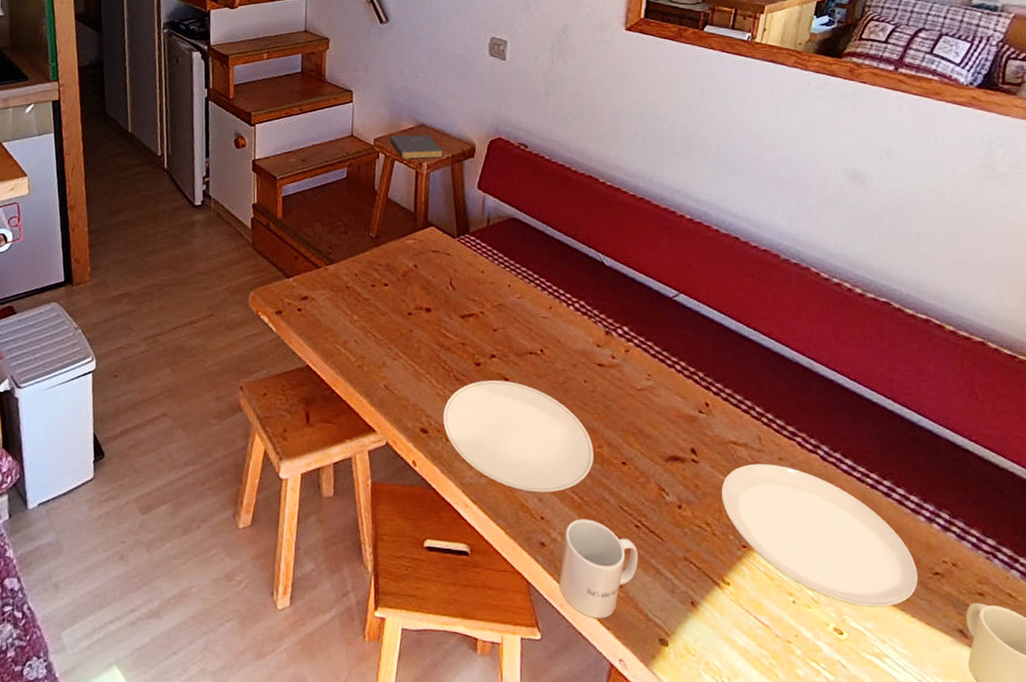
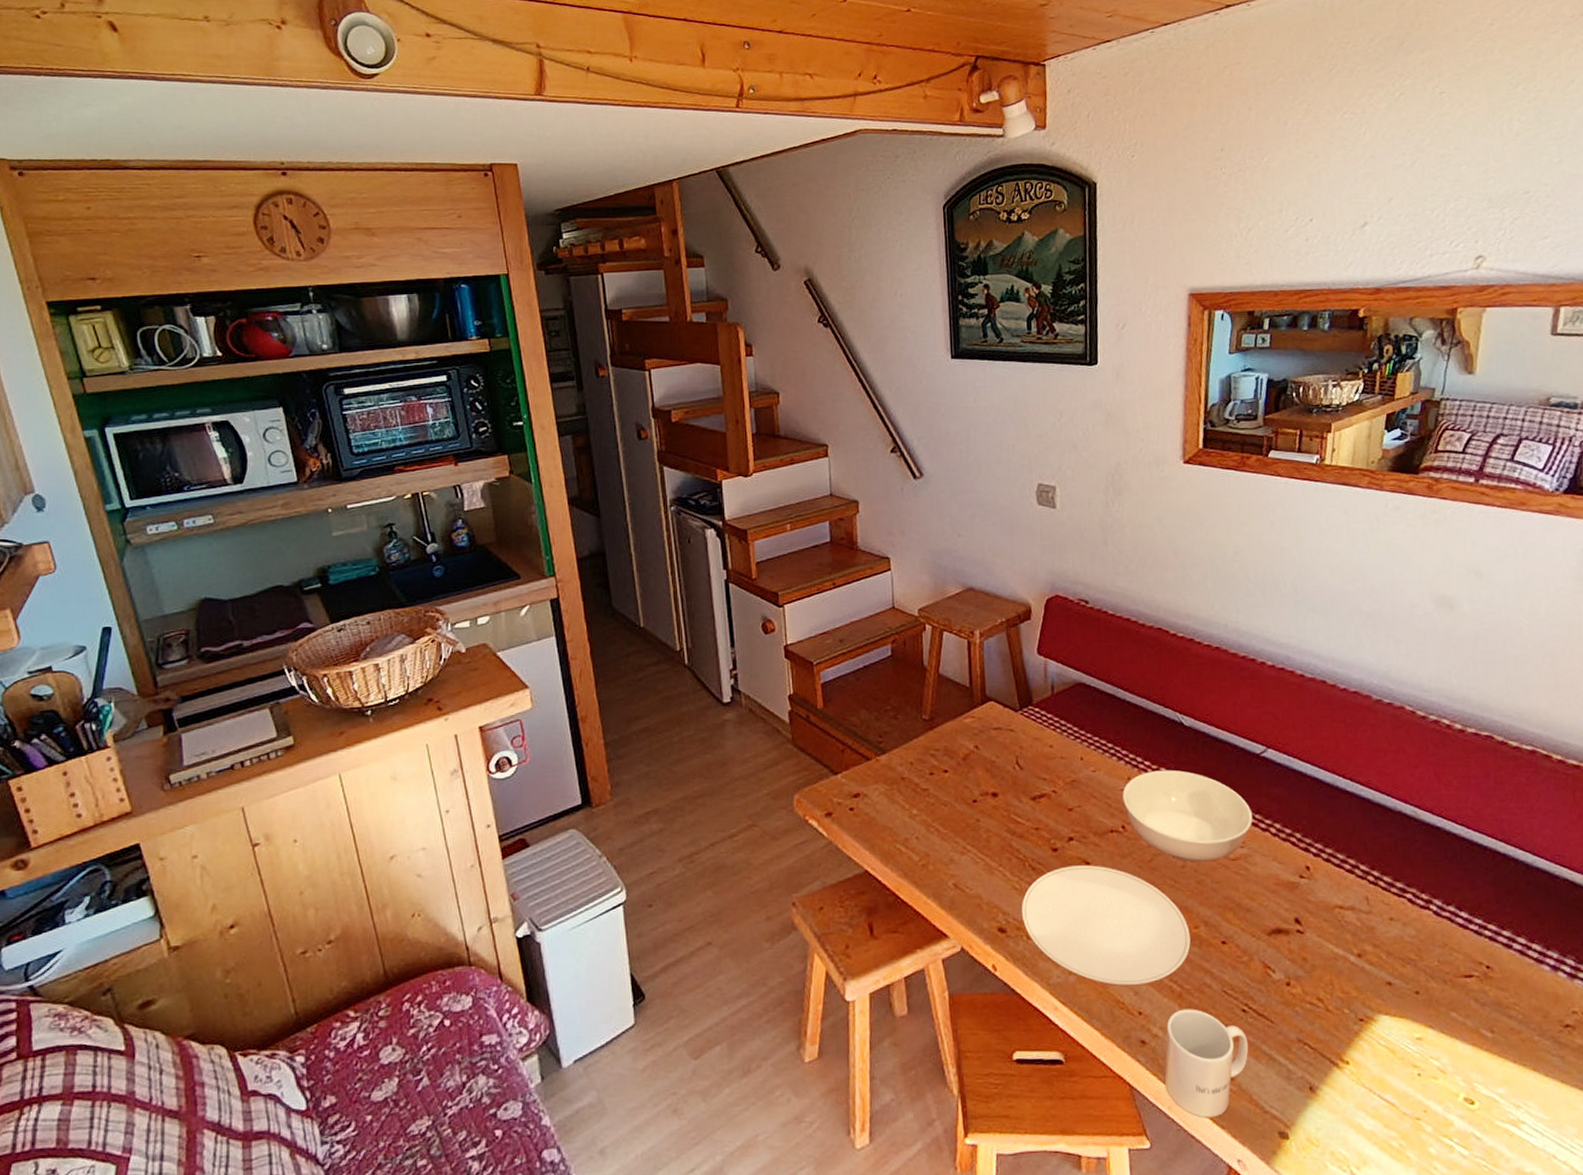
book: present [389,134,443,160] -> none [935,599,996,630]
bowl: none [543,303,661,390] -> present [1122,769,1253,862]
plate: present [722,463,918,608] -> none [1331,926,1548,1071]

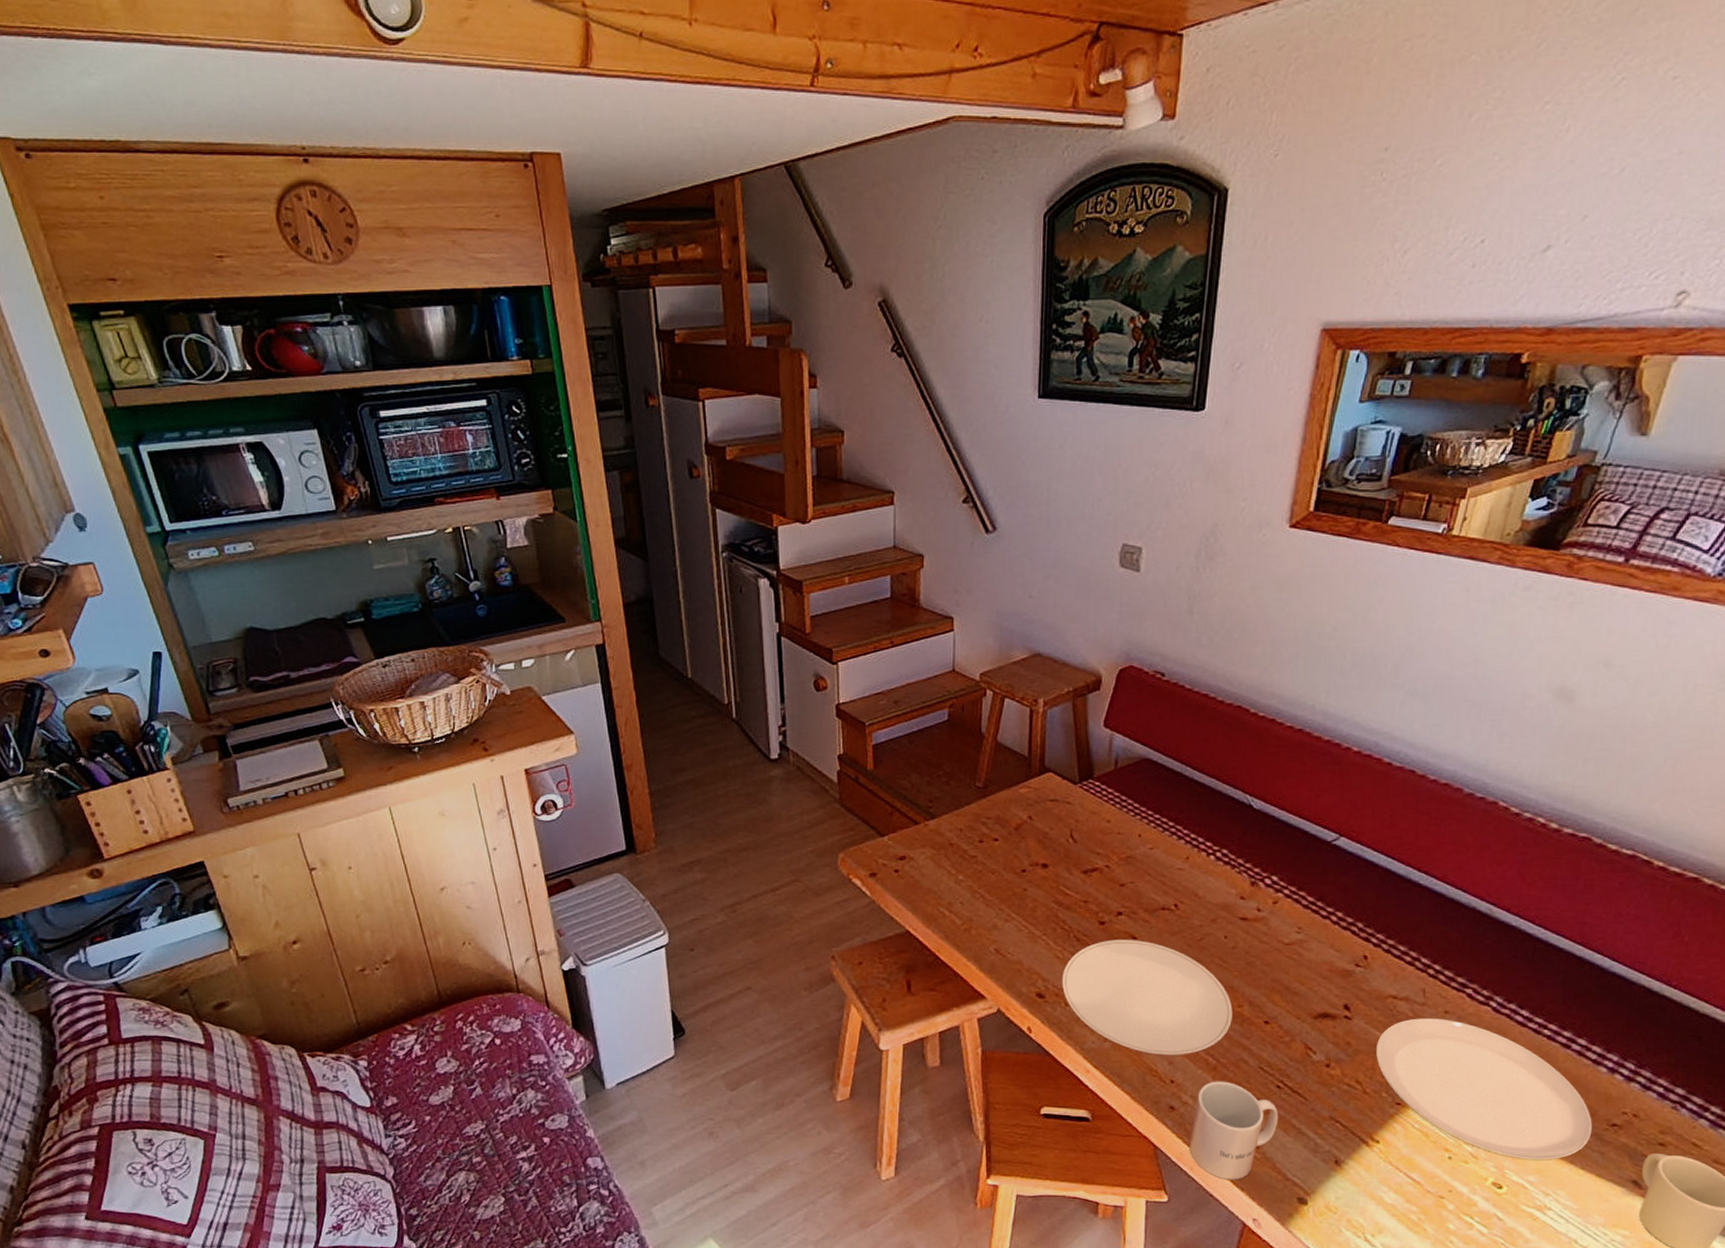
bowl: present [1122,769,1253,862] -> none [1178,851,1315,945]
plate: none [1331,926,1548,1071] -> present [1376,1018,1593,1161]

